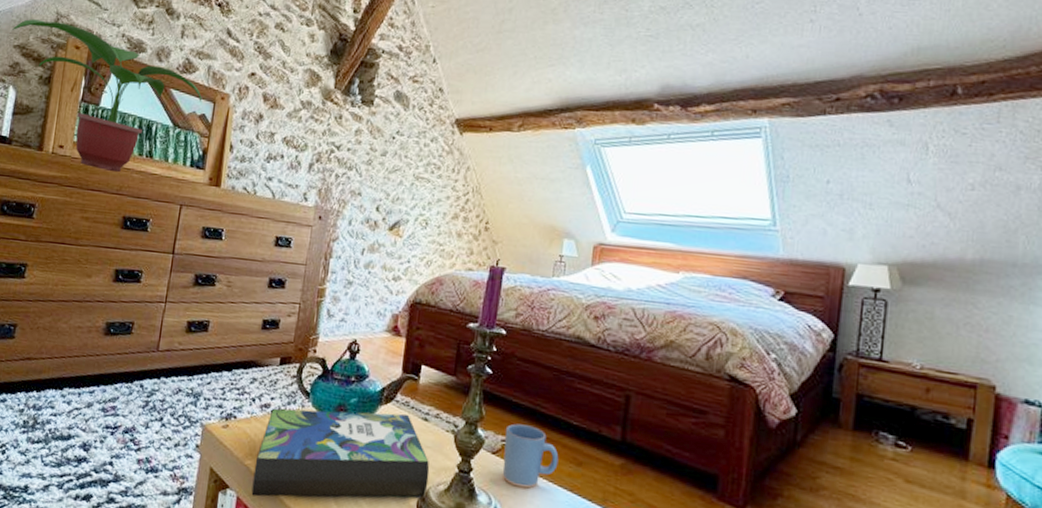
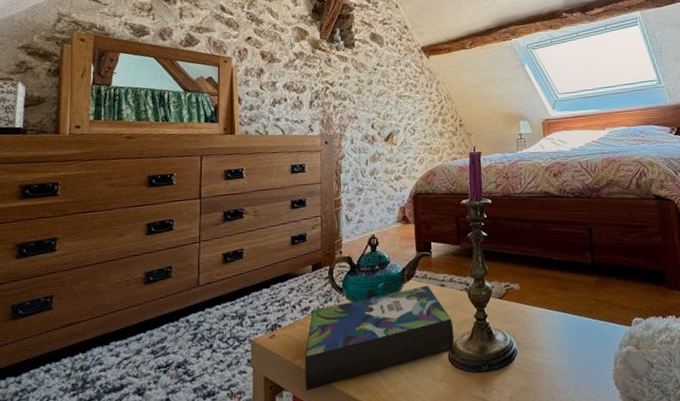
potted plant: present [12,19,202,173] -> none [15,21,207,140]
mug: present [502,423,559,489] -> none [505,269,551,320]

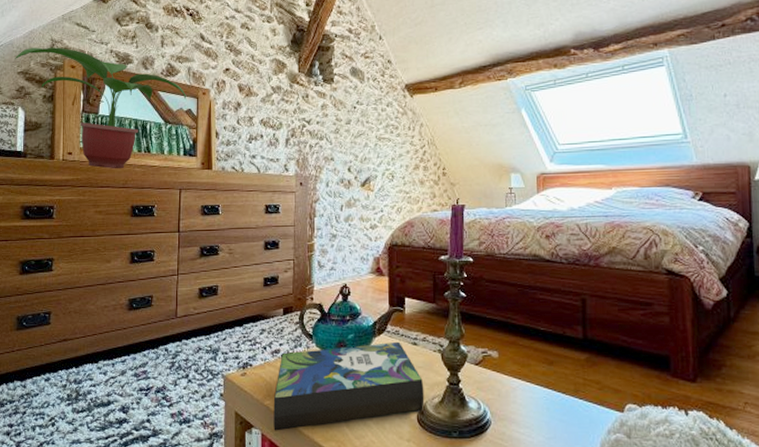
potted plant: none [15,21,207,140] -> present [15,47,187,169]

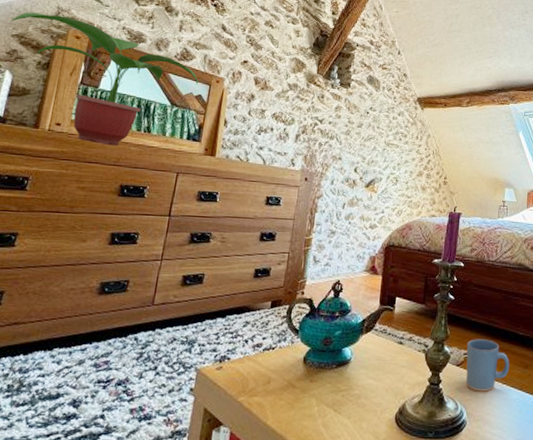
book: present [273,341,425,431] -> none [244,340,406,430]
mug: none [483,336,533,390] -> present [465,339,510,392]

